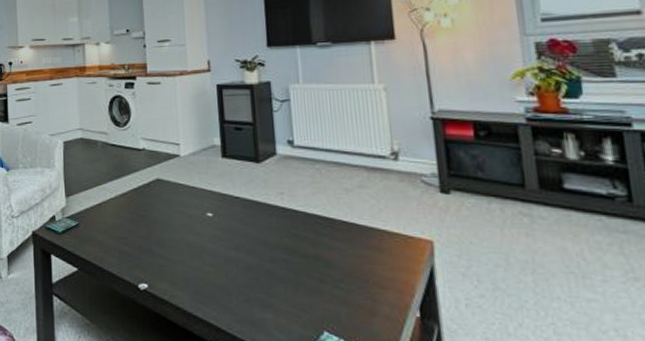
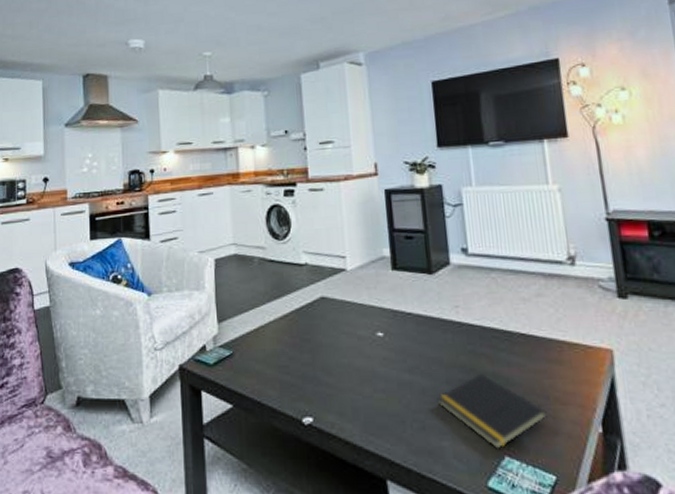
notepad: none [261,255,366,325] -> present [437,373,547,449]

